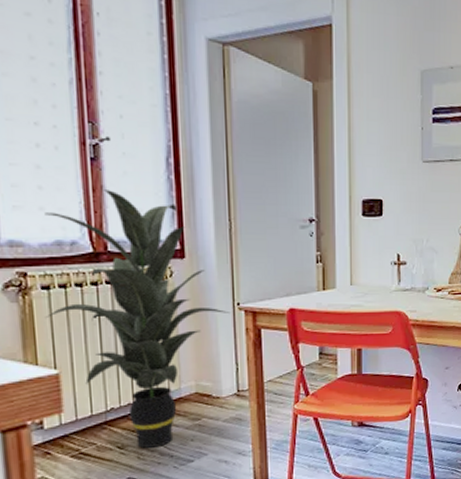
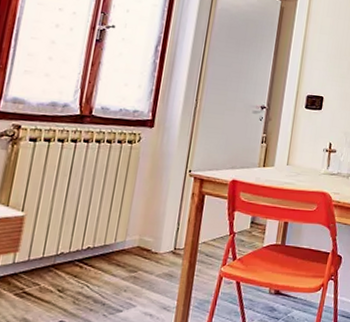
indoor plant: present [44,188,230,448] -> none [26,64,182,294]

